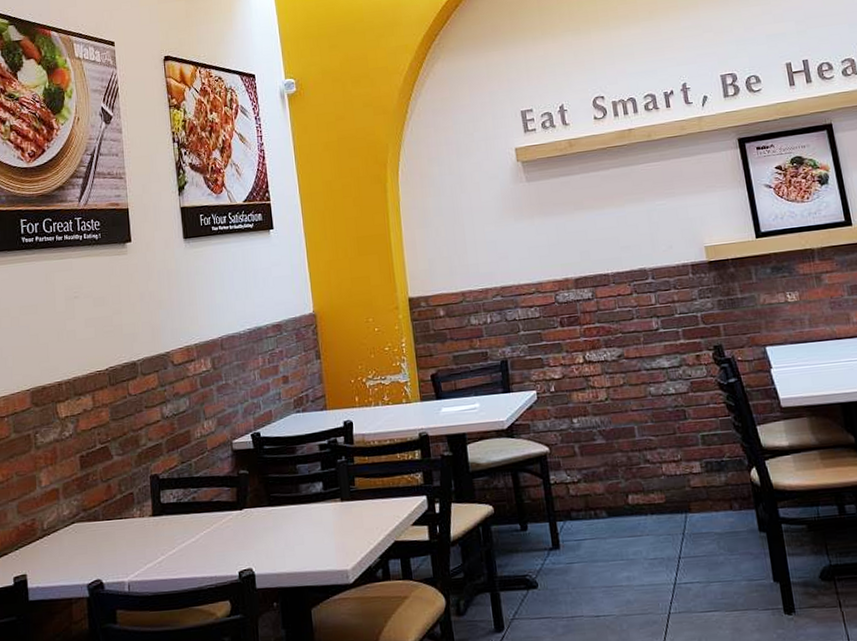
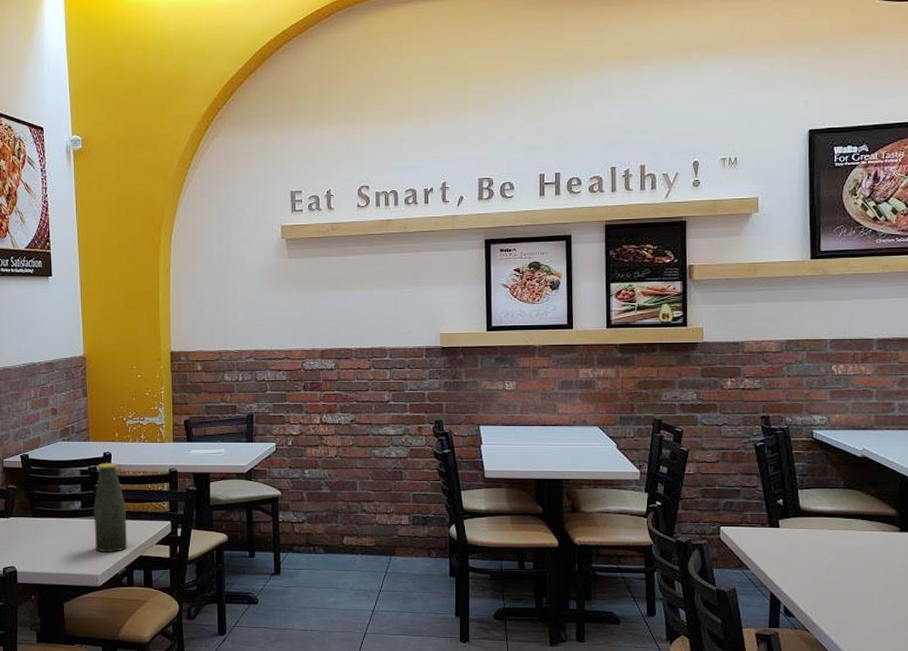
bottle: none [337,431,380,541] -> present [93,462,128,552]

